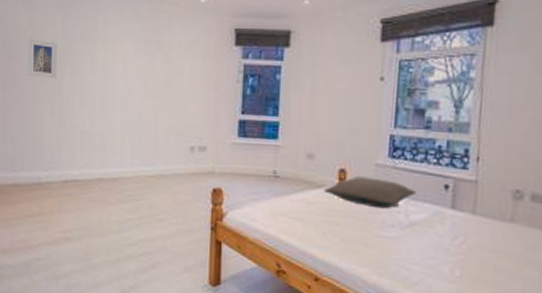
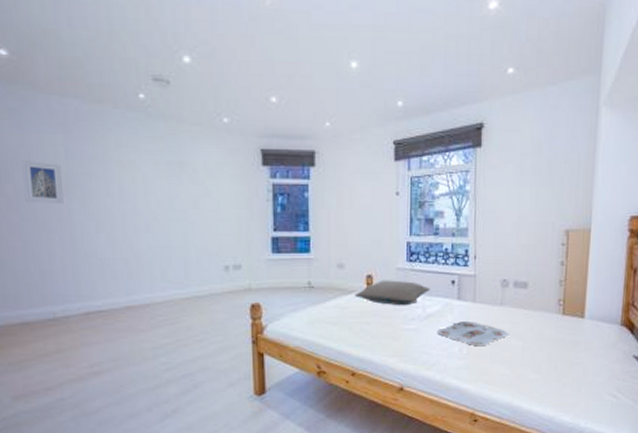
serving tray: none [421,236,521,270] -> present [437,321,509,345]

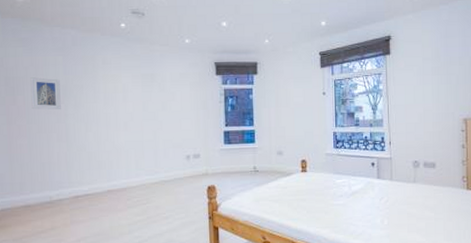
pillow: present [354,280,431,306] -> none [291,163,355,185]
serving tray: present [437,321,509,345] -> none [361,197,423,217]

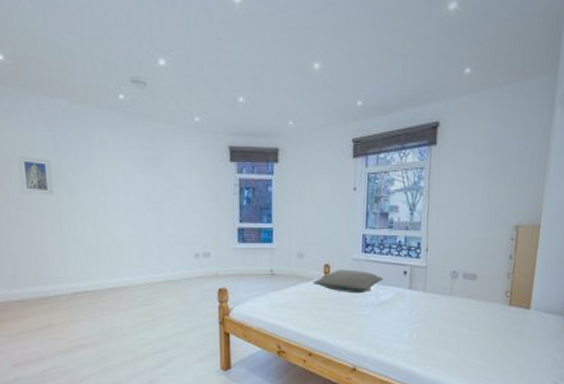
pillow: none [291,163,355,185] -> present [312,269,384,294]

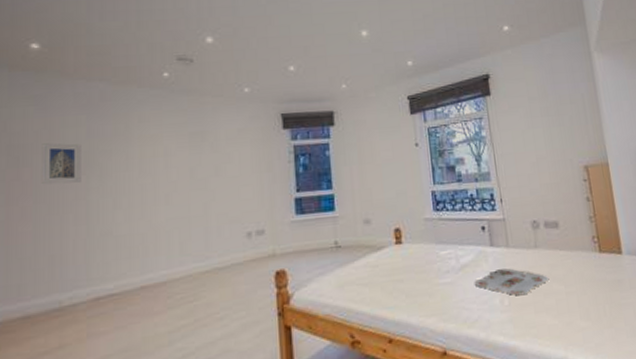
pillow: present [312,269,384,294] -> none [383,231,462,259]
serving tray: none [388,309,457,332] -> present [474,268,550,295]

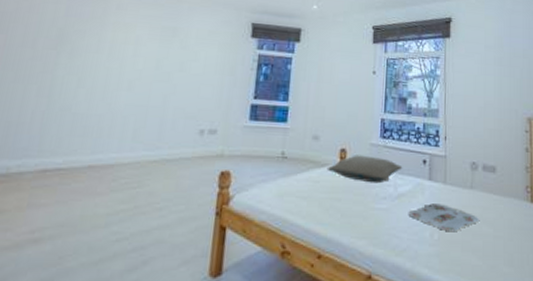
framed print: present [41,143,81,185] -> none [13,14,58,56]
pillow: none [383,231,462,259] -> present [327,155,403,184]

